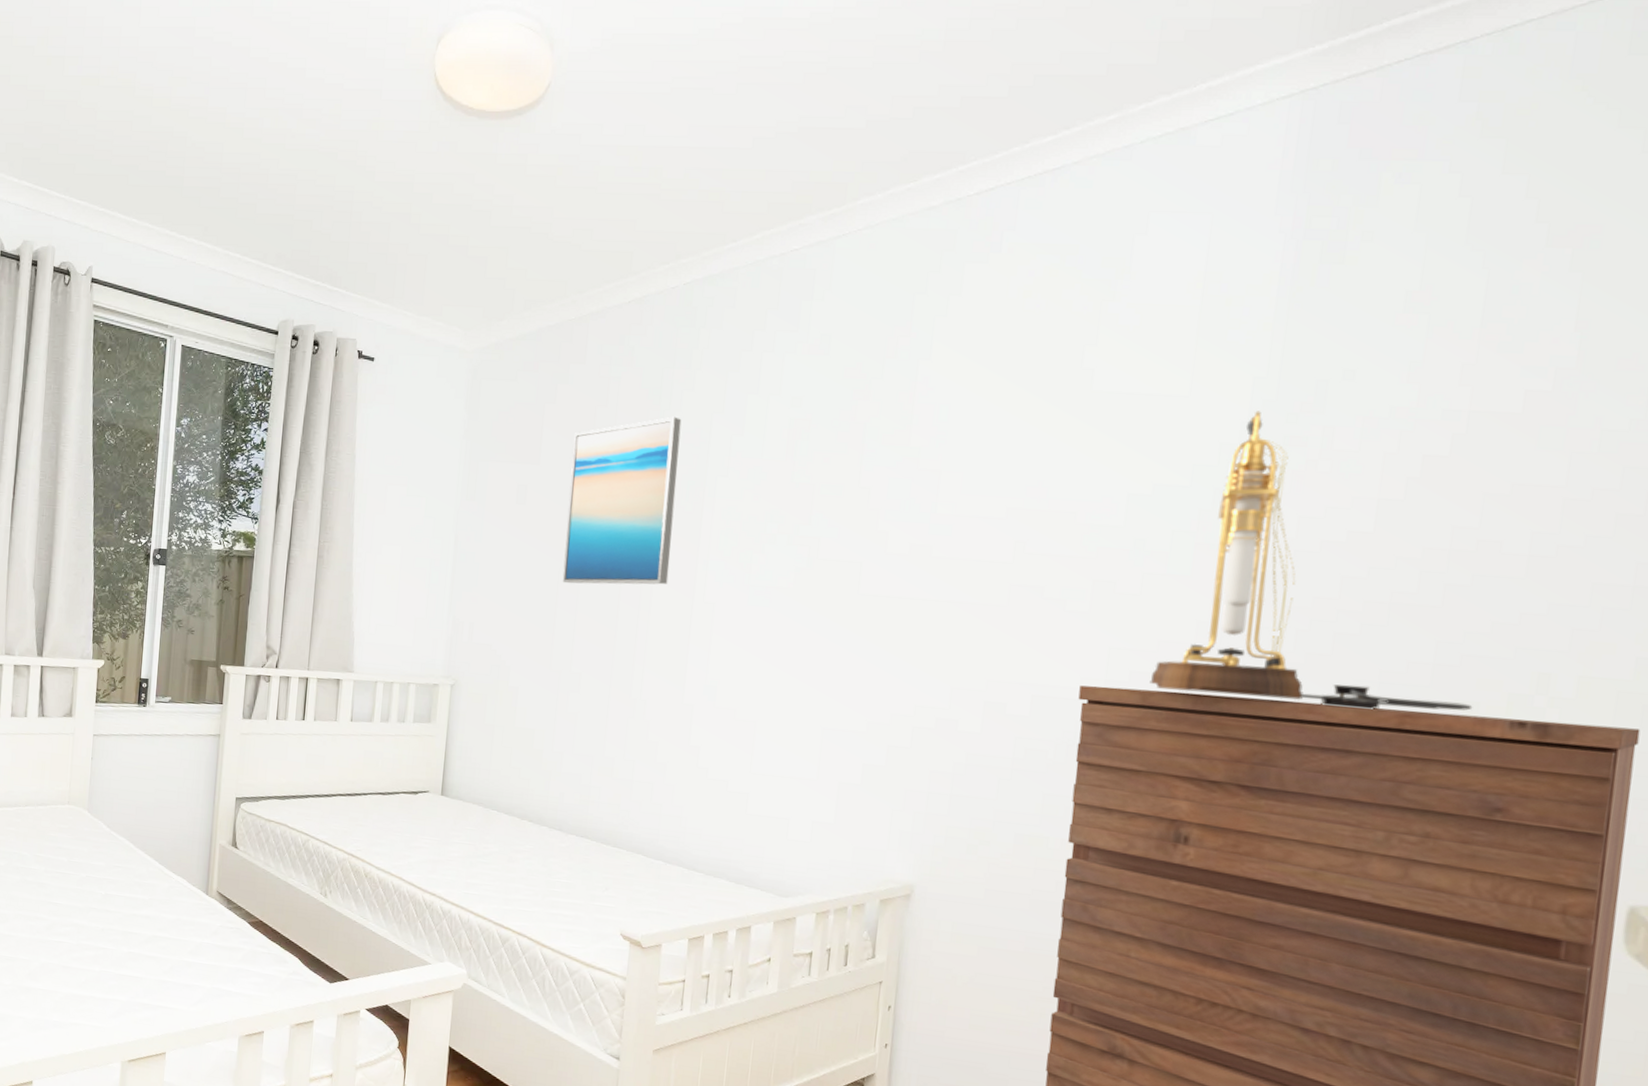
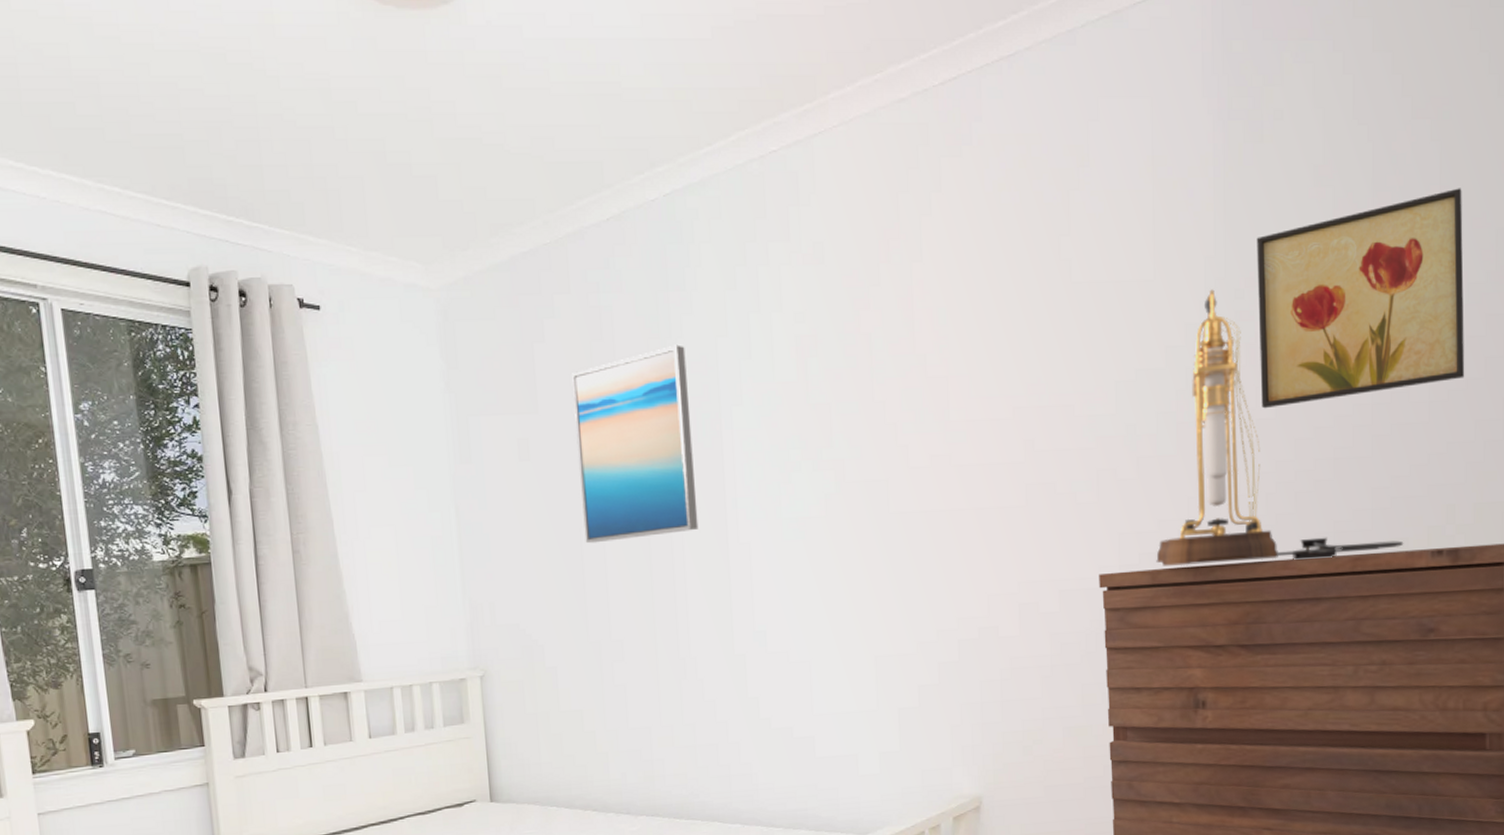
wall art: none [1303,324,1607,541] -> present [1257,188,1465,409]

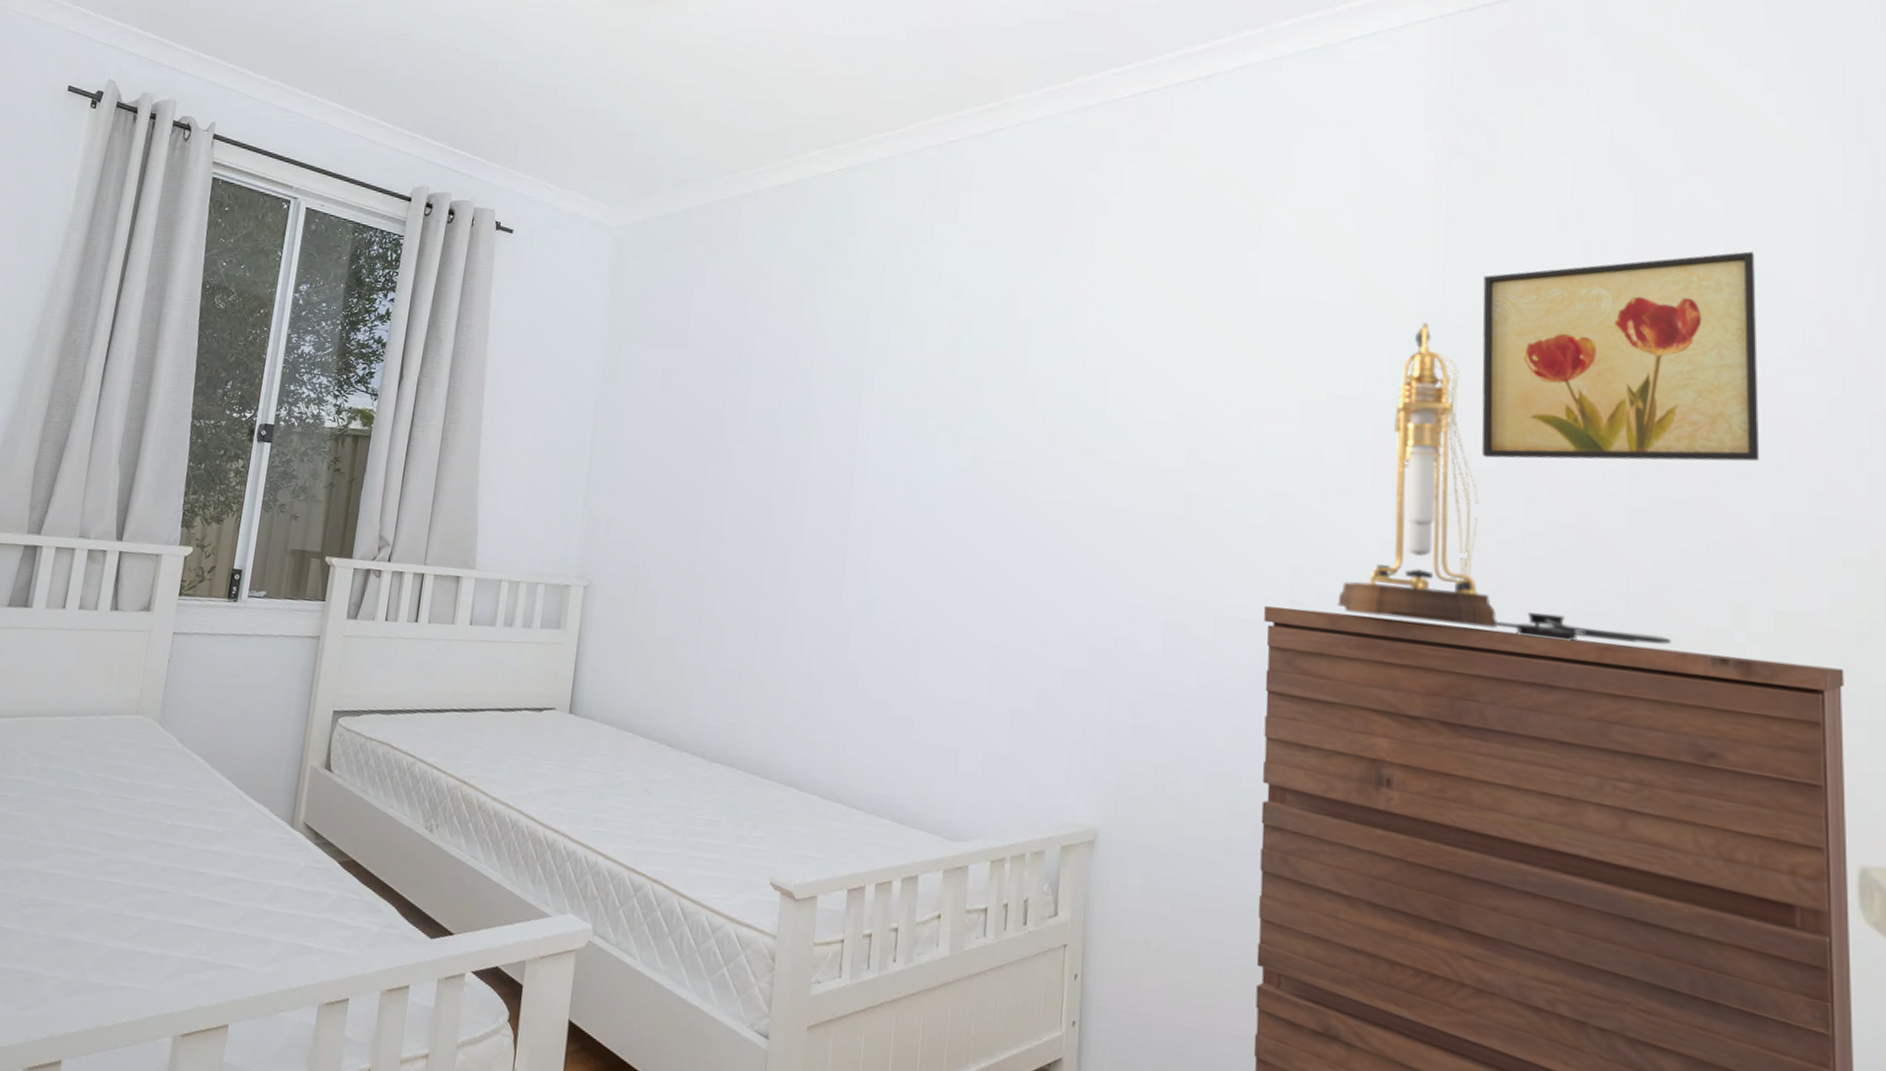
wall art: present [572,344,699,544] -> none [709,304,838,483]

